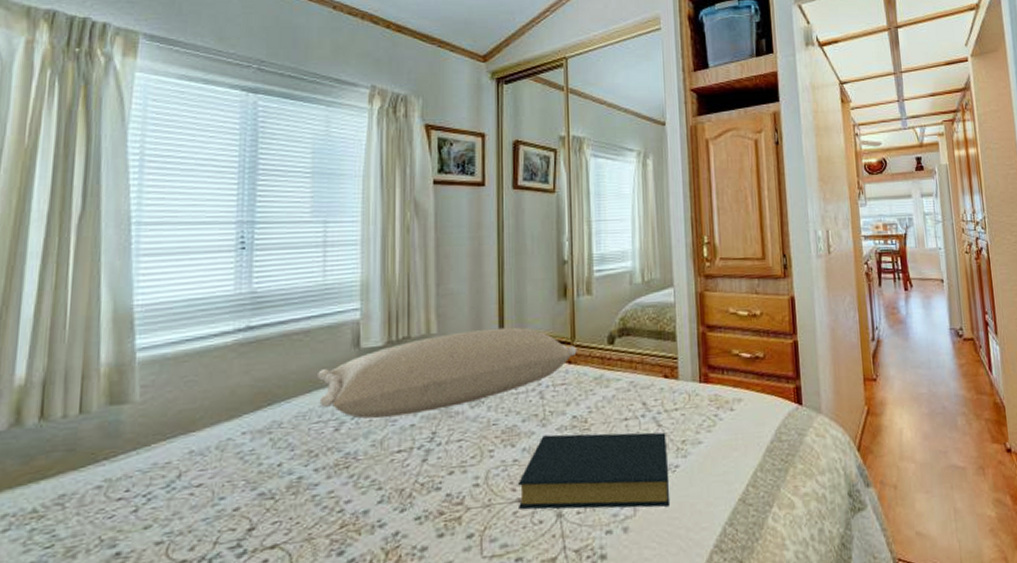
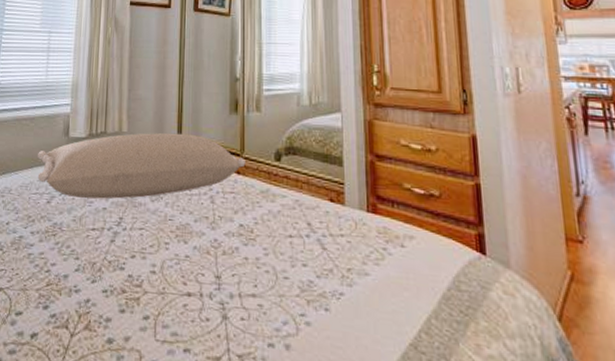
hardback book: present [518,432,669,510] -> none [189,238,334,333]

